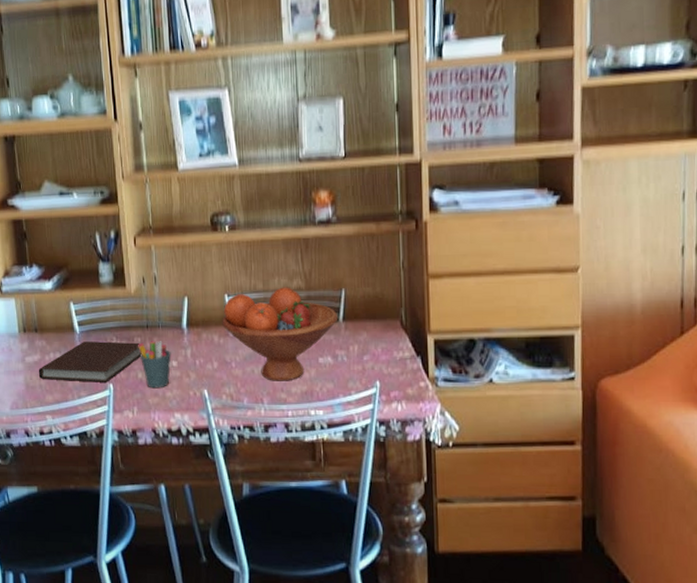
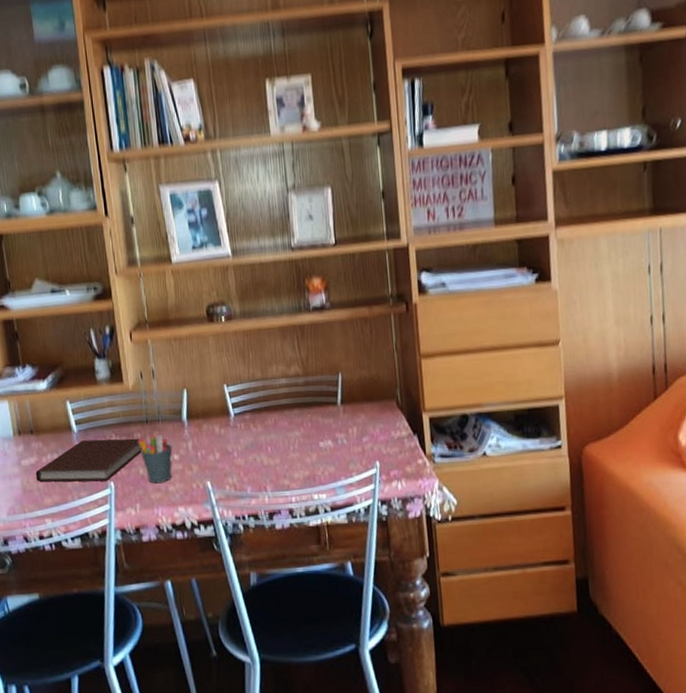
fruit bowl: present [222,287,339,381] -> none [222,374,337,468]

